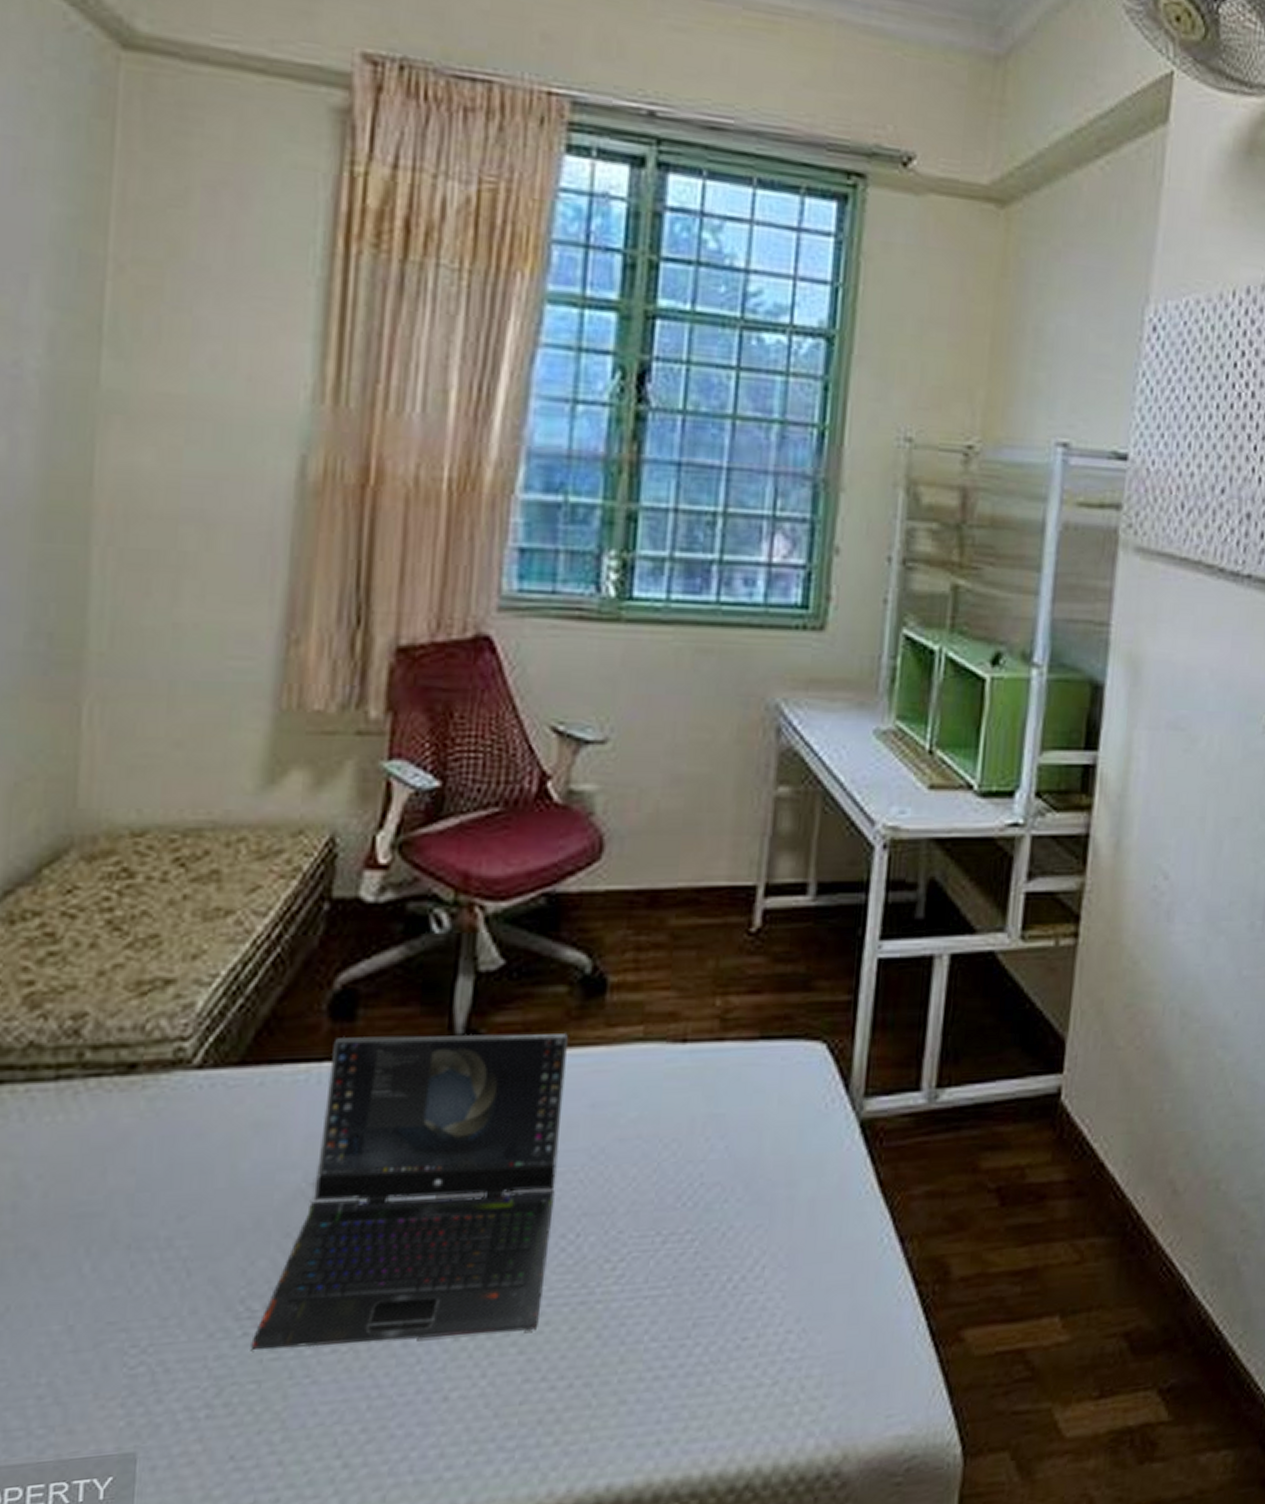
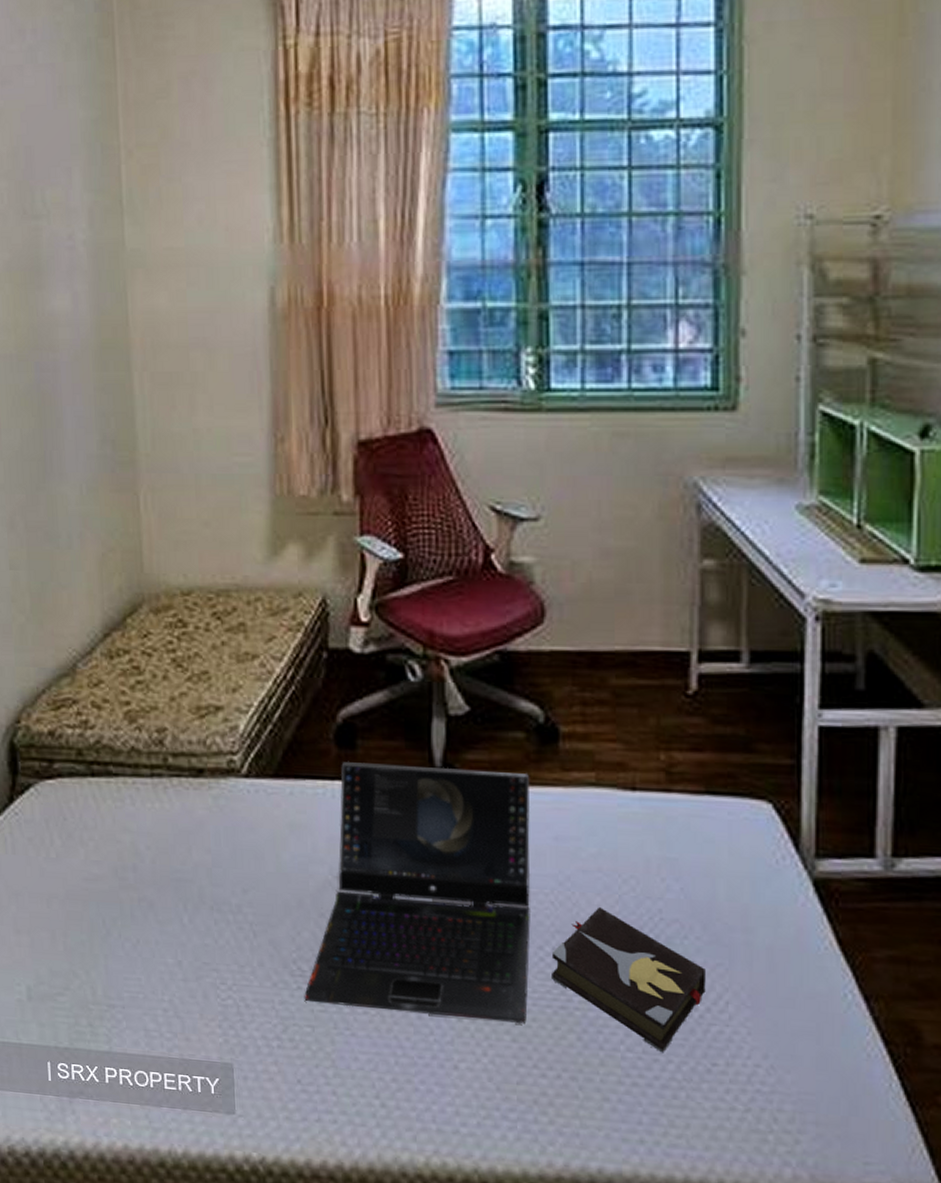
hardback book: none [573,1179,744,1336] -> present [551,907,706,1053]

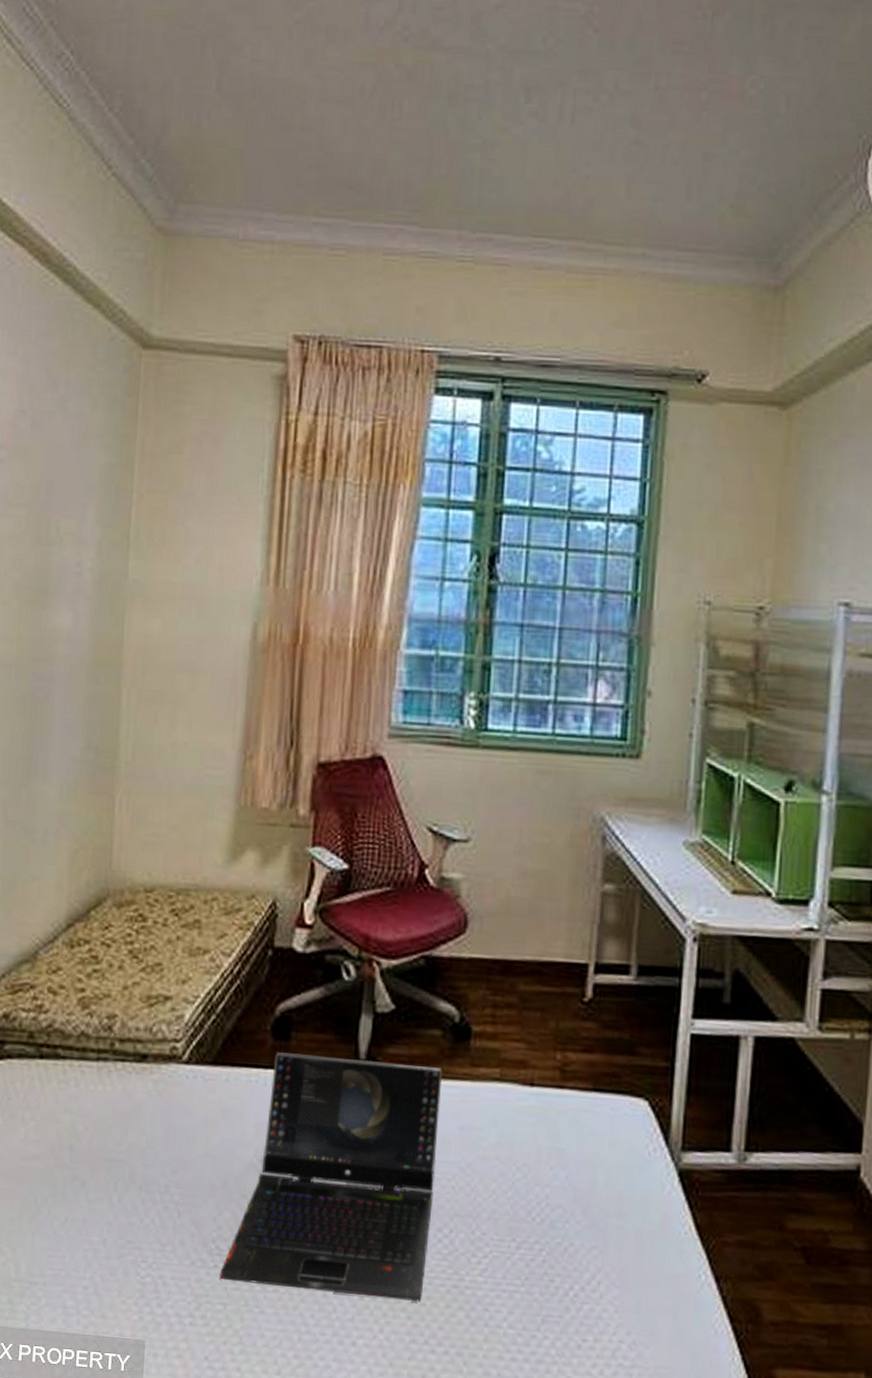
hardback book: present [551,907,706,1053] -> none [447,1193,582,1330]

